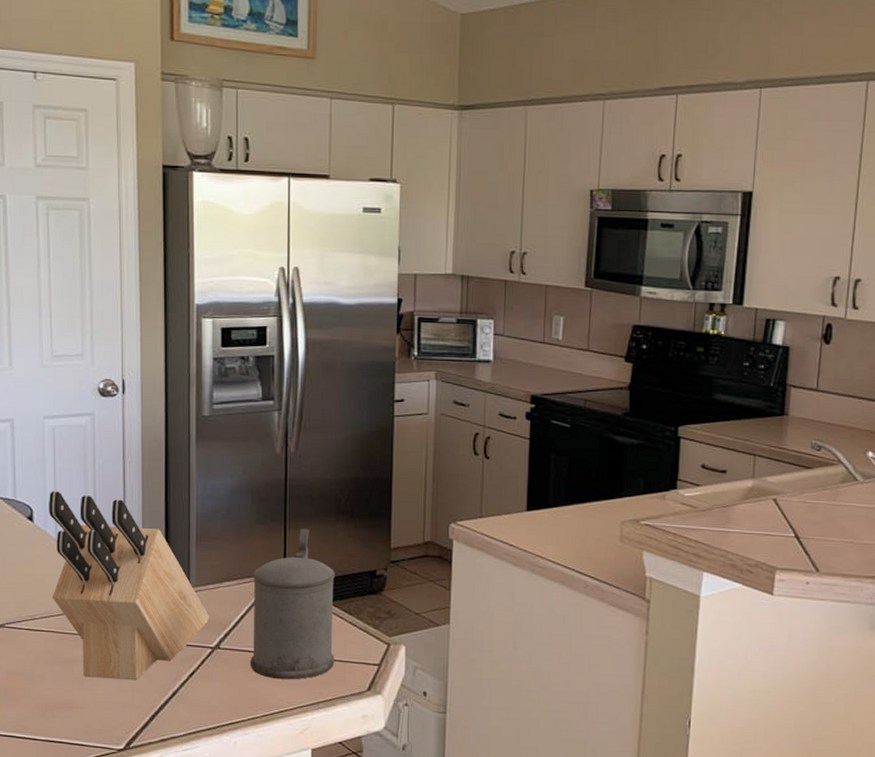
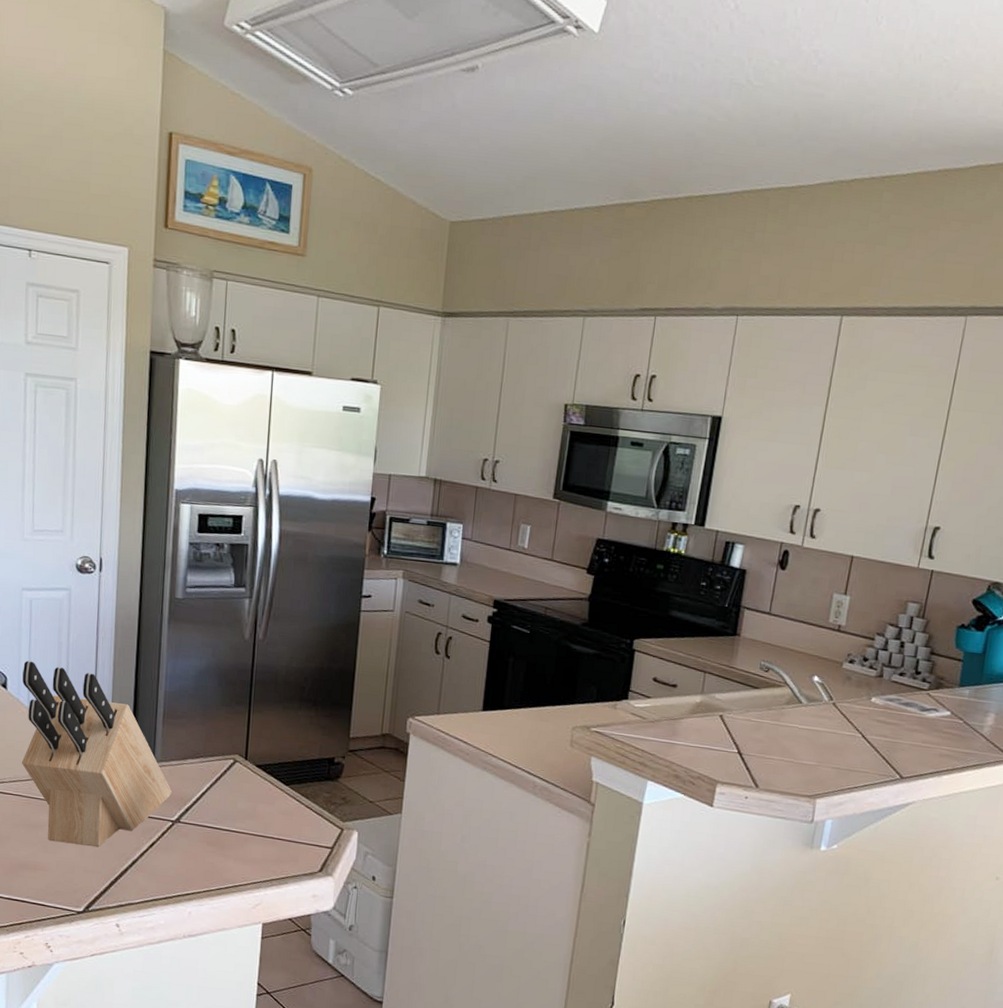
beer stein: present [250,529,335,680] -> none [208,713,295,857]

